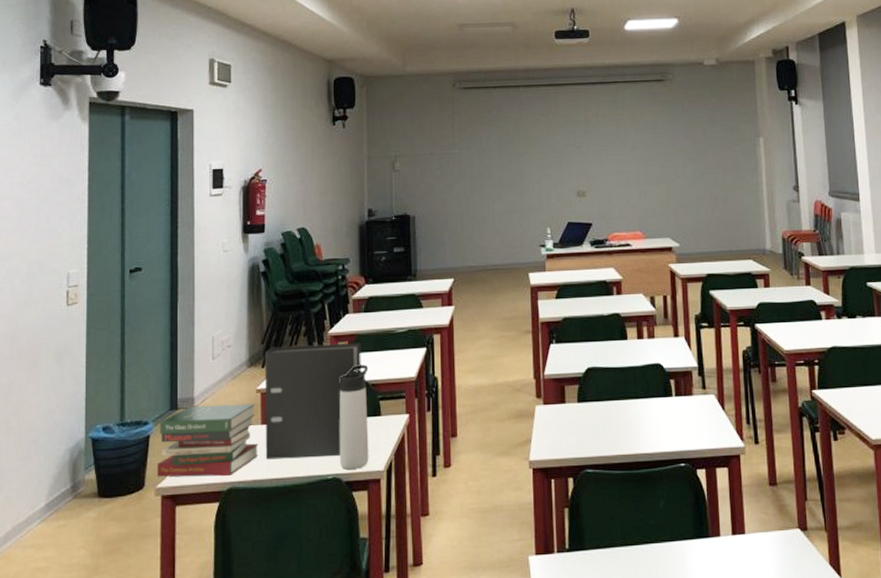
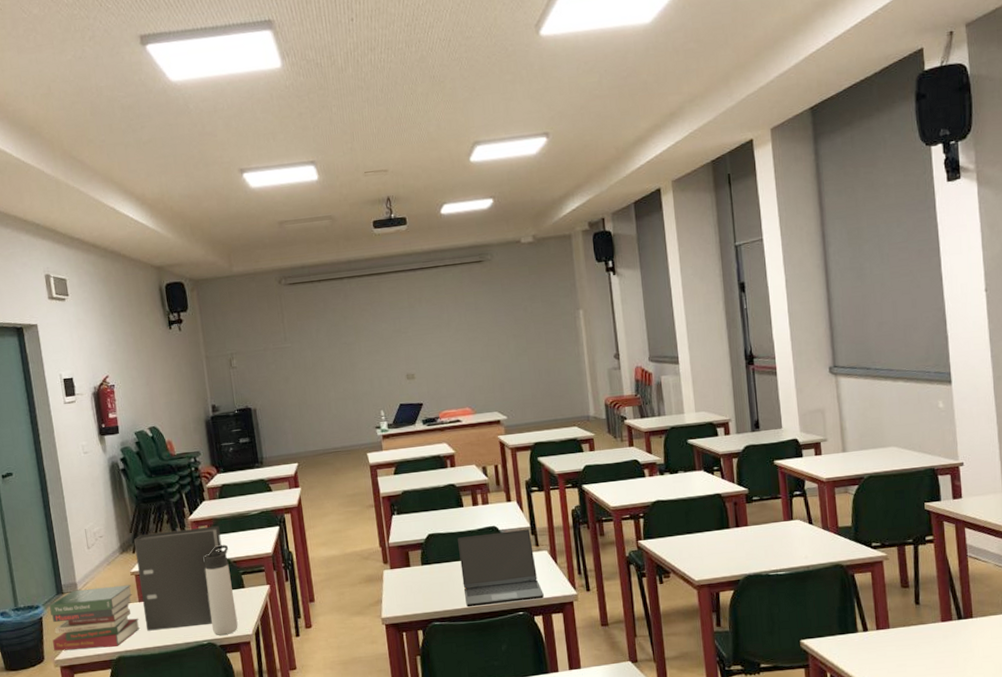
laptop: none [619,369,708,454] -> present [458,529,544,608]

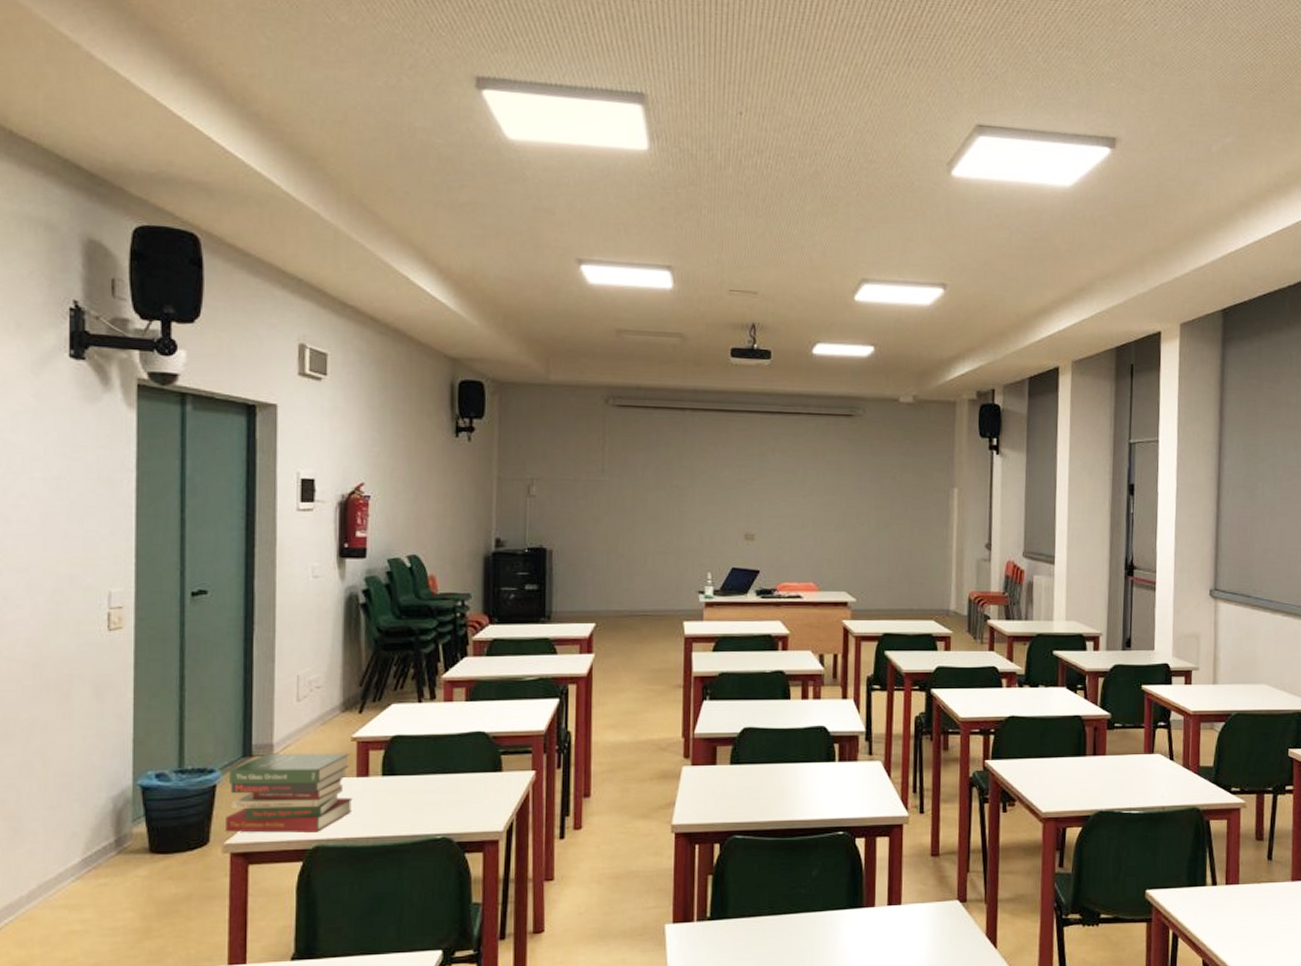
binder: present [133,525,223,631] -> none [360,689,481,816]
thermos bottle: present [204,544,238,635] -> none [450,714,490,829]
laptop: present [458,529,544,608] -> none [776,734,870,821]

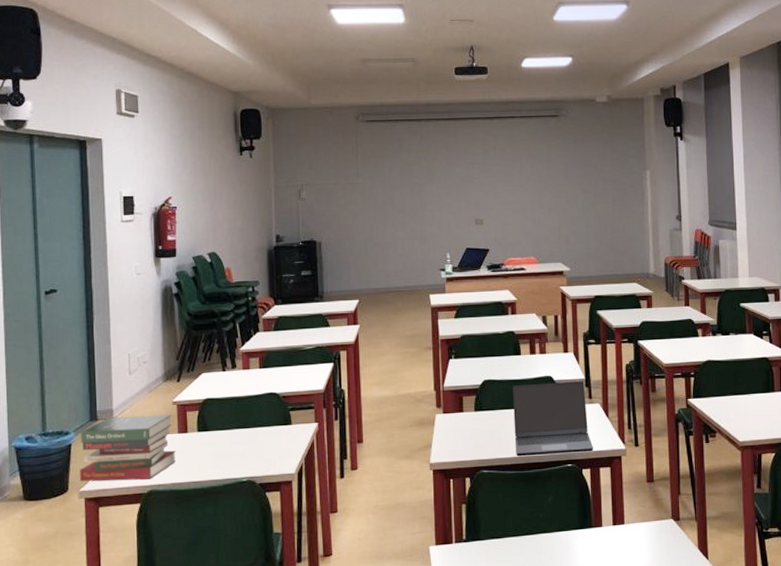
laptop: none [776,734,870,821] -> present [513,381,593,457]

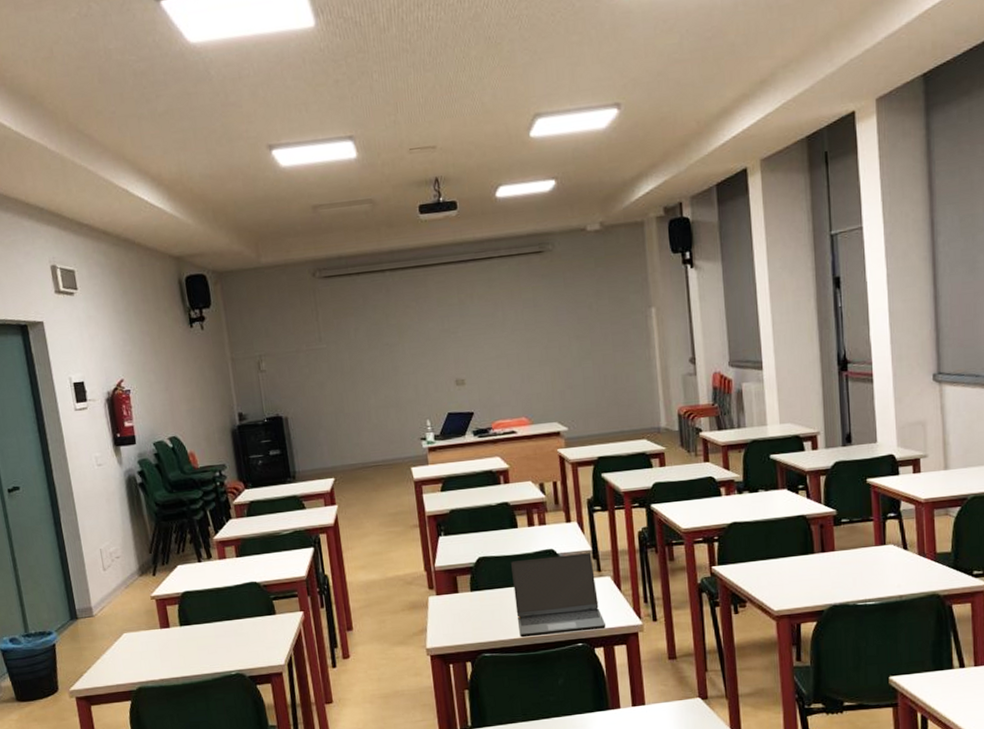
books: present [80,414,177,481] -> none [63,609,162,681]

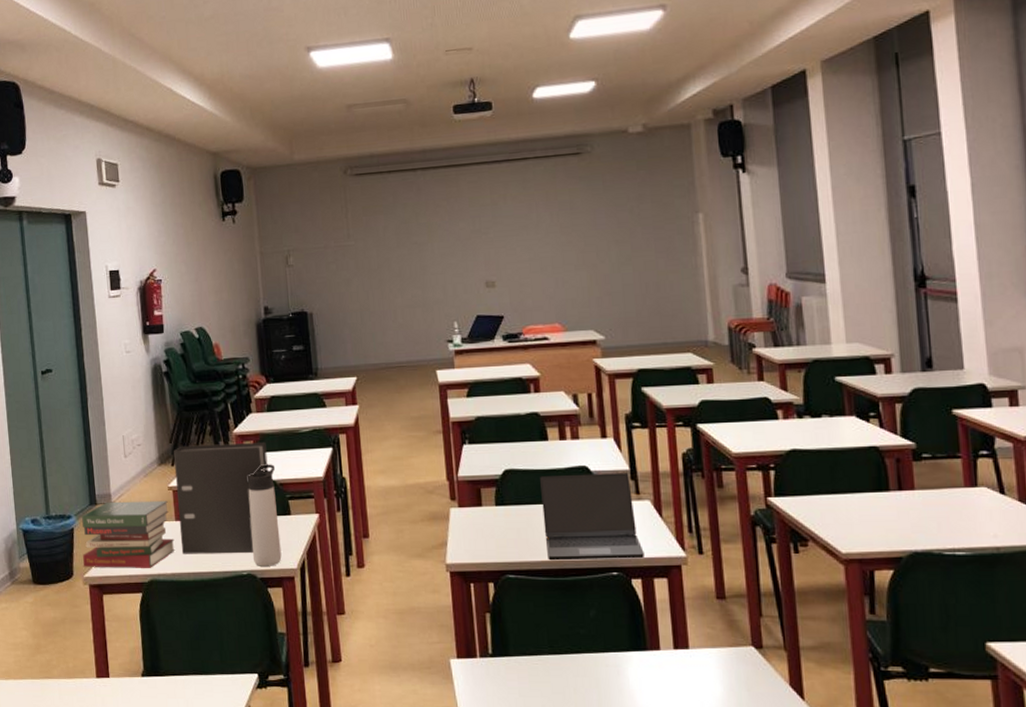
books: none [63,609,162,681] -> present [82,500,175,568]
binder: none [153,546,251,660] -> present [173,441,268,554]
thermos bottle: none [231,567,269,665] -> present [247,464,282,566]

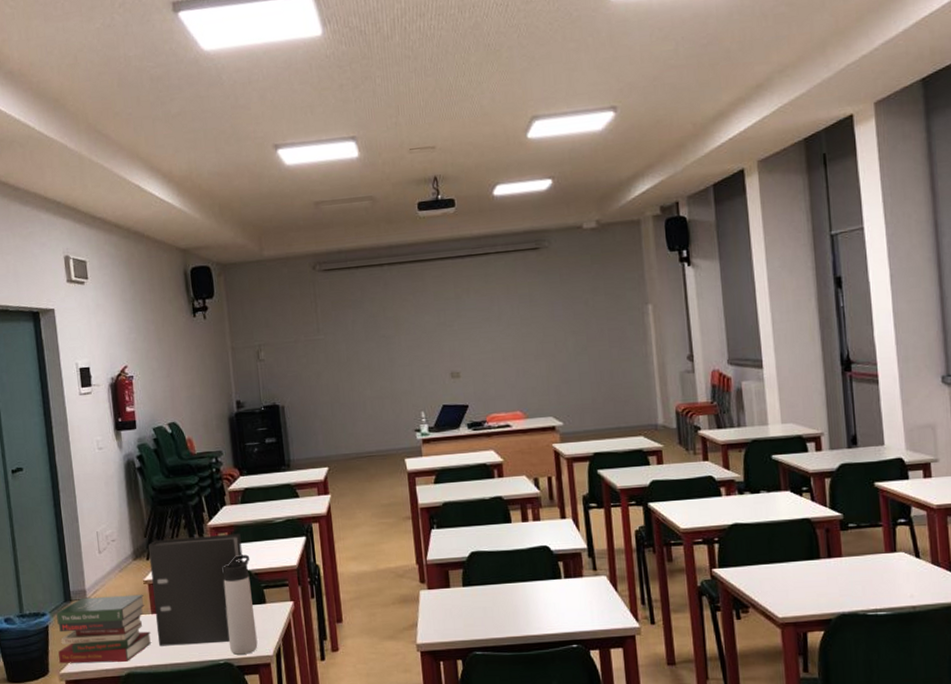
laptop: present [540,473,644,561] -> none [504,551,601,637]

